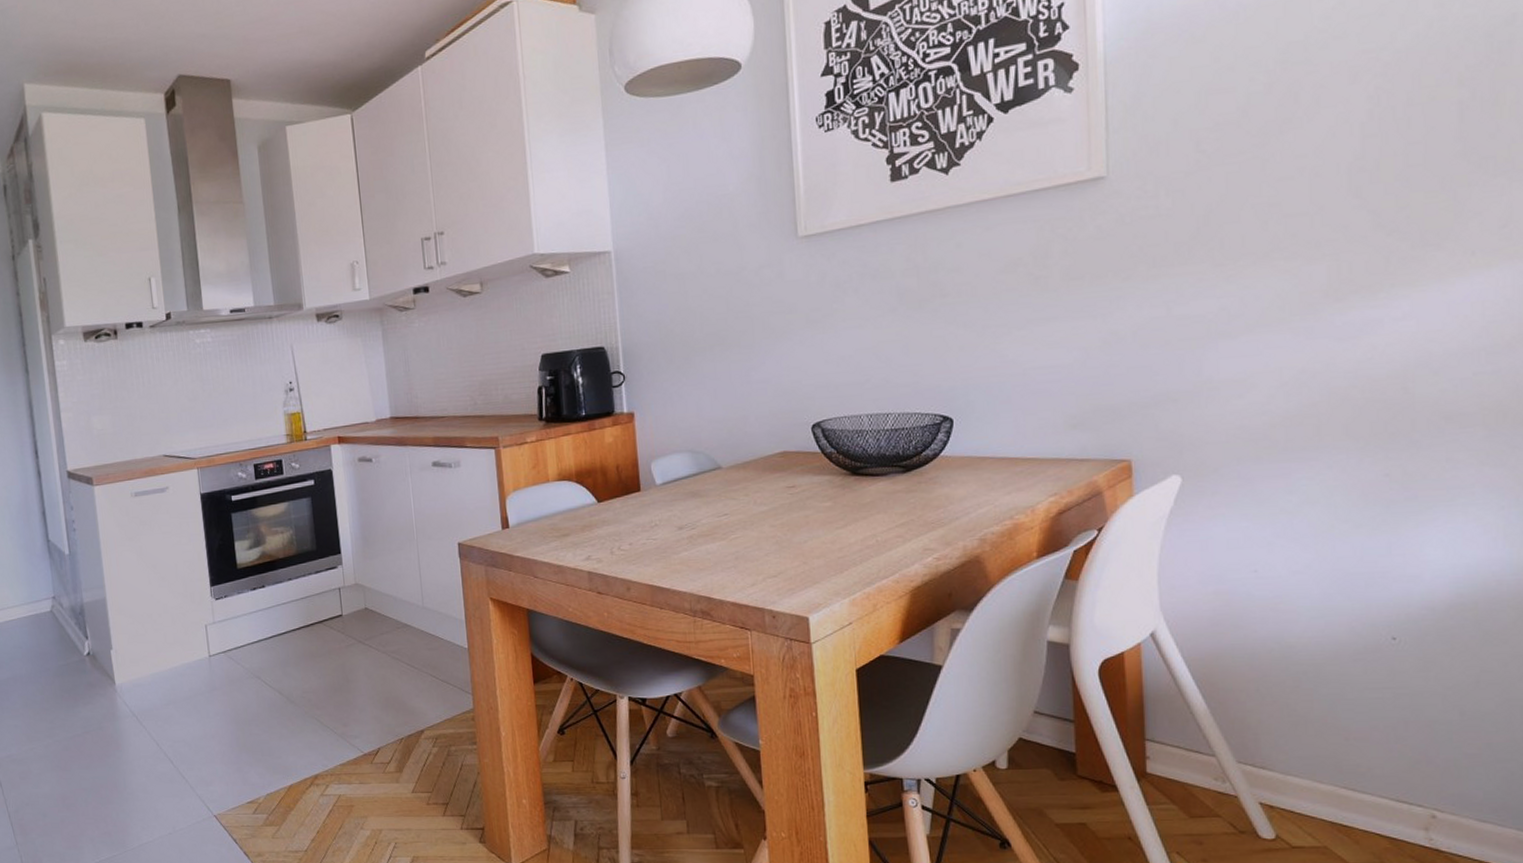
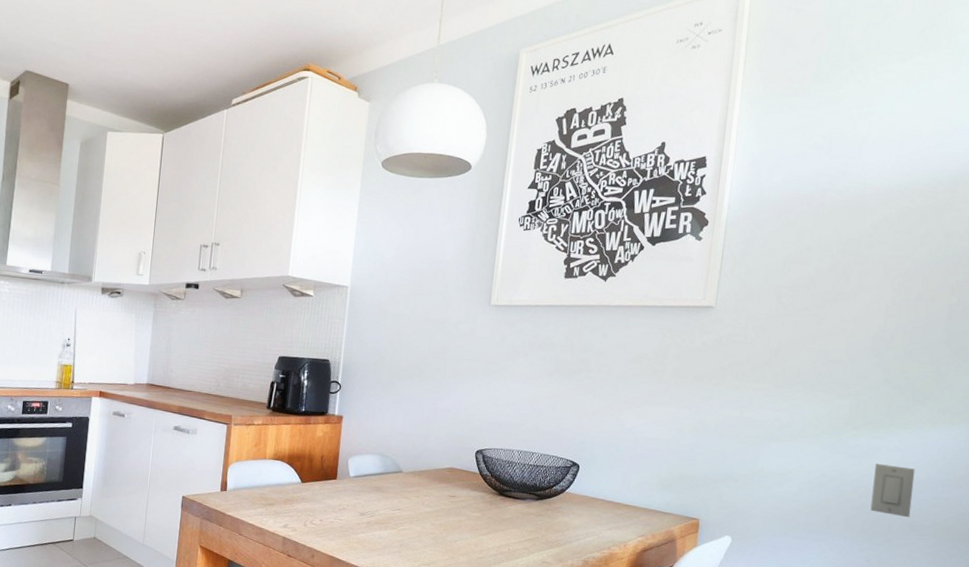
light switch: none [1378,339,1442,408] -> present [870,463,915,518]

